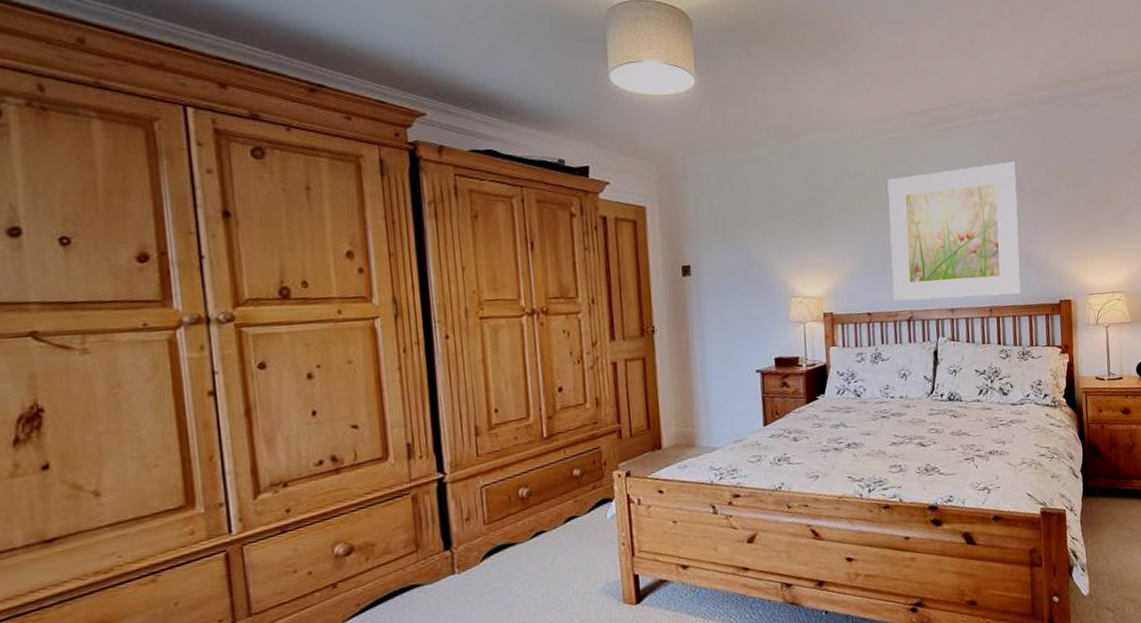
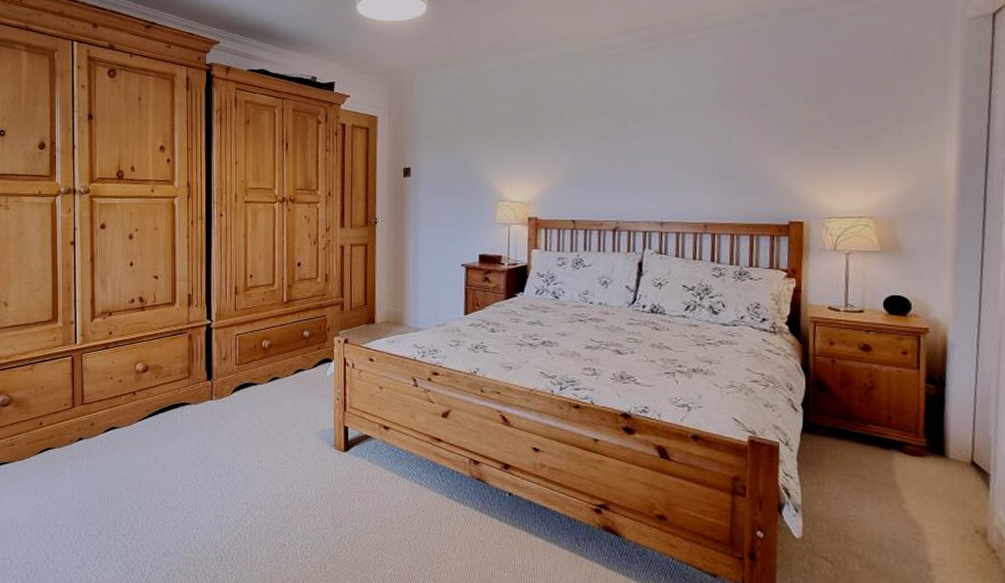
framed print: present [887,161,1021,301] -> none [599,76,746,213]

